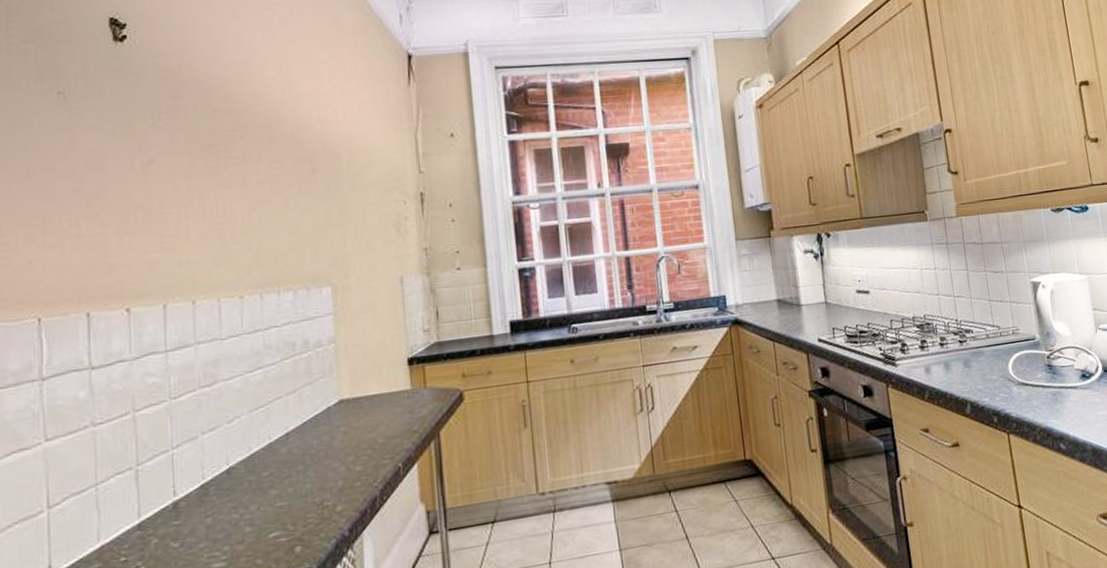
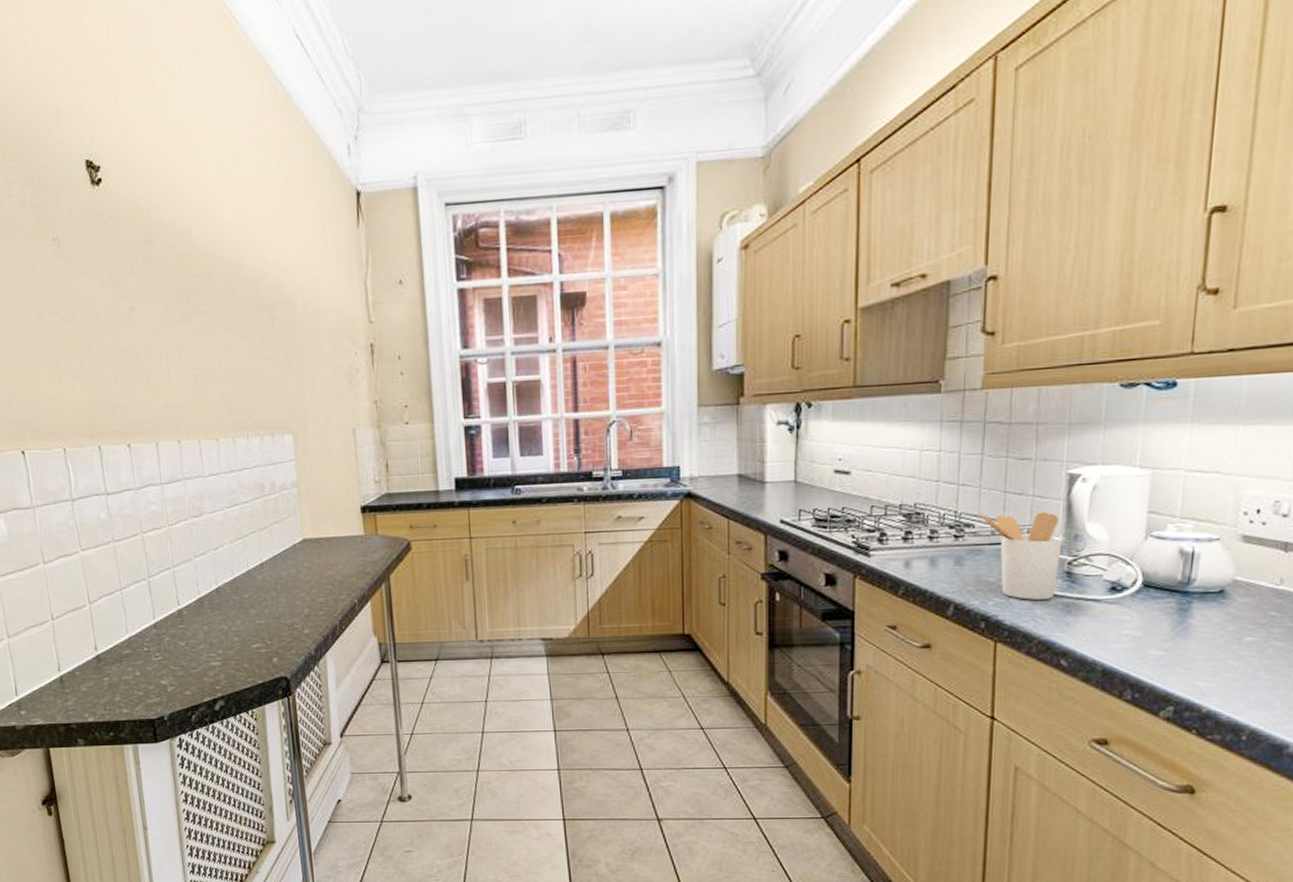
utensil holder: none [973,314,1043,393] -> present [978,511,1062,600]

